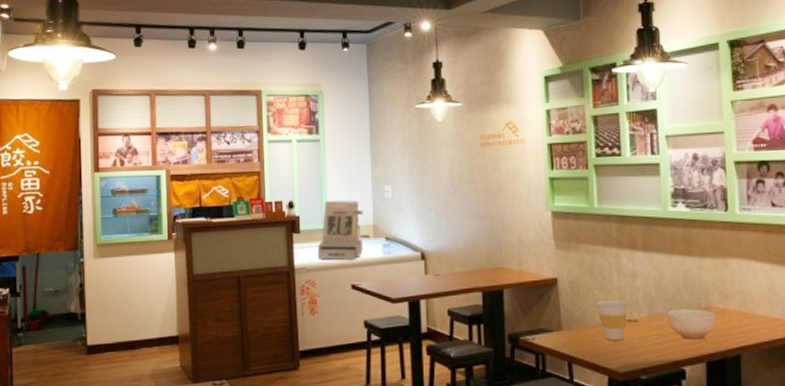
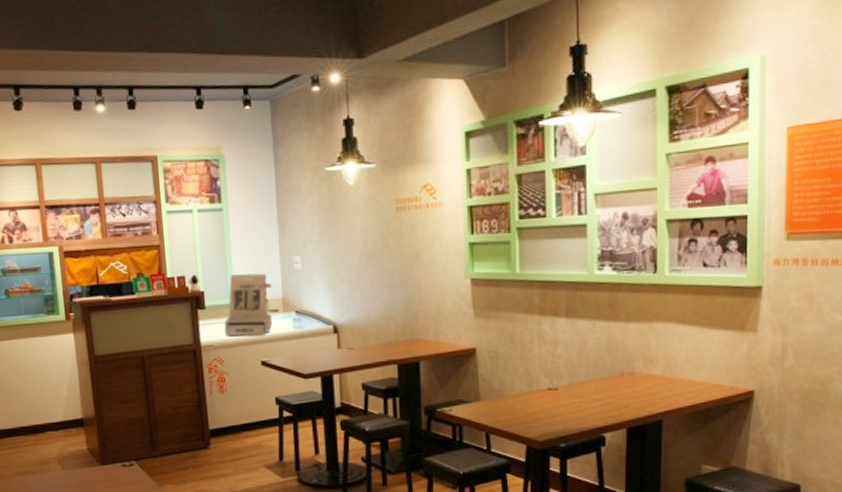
cup: present [596,299,628,340] -> none [516,368,548,410]
bowl: present [666,308,717,339] -> none [588,374,639,406]

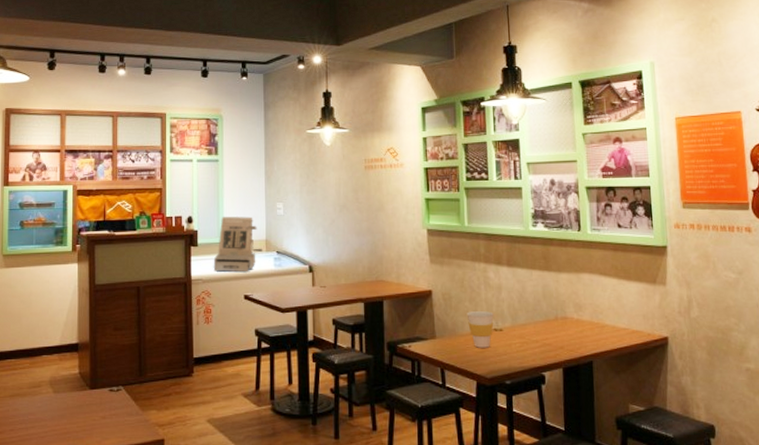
cup: none [516,368,548,410] -> present [466,310,494,348]

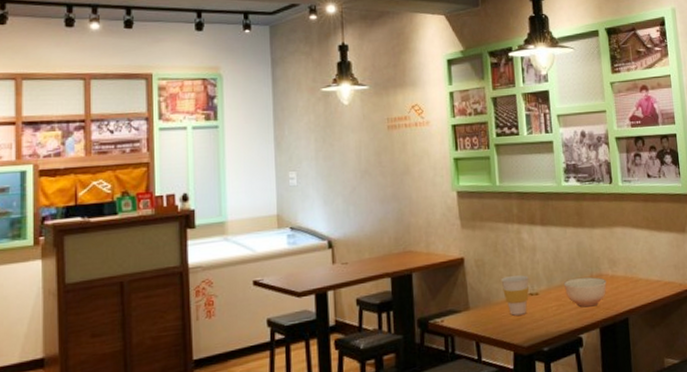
cash register: present [213,216,263,272] -> none [214,189,275,256]
bowl: none [528,318,572,347] -> present [563,276,607,308]

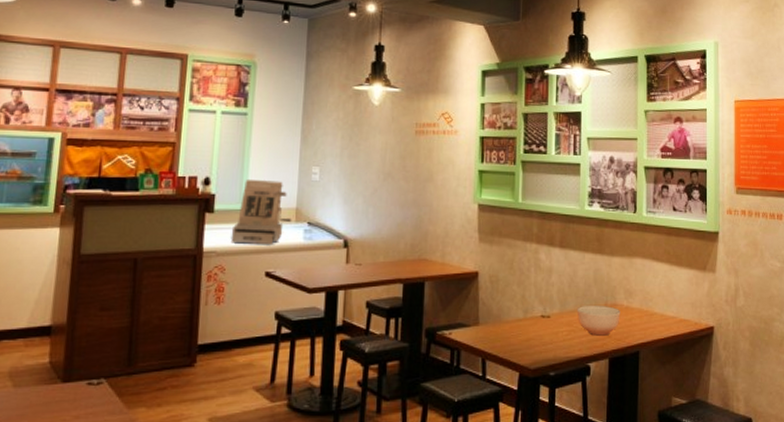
cash register: none [214,189,275,256] -> present [230,178,292,244]
cup: present [501,275,530,316] -> none [513,295,542,336]

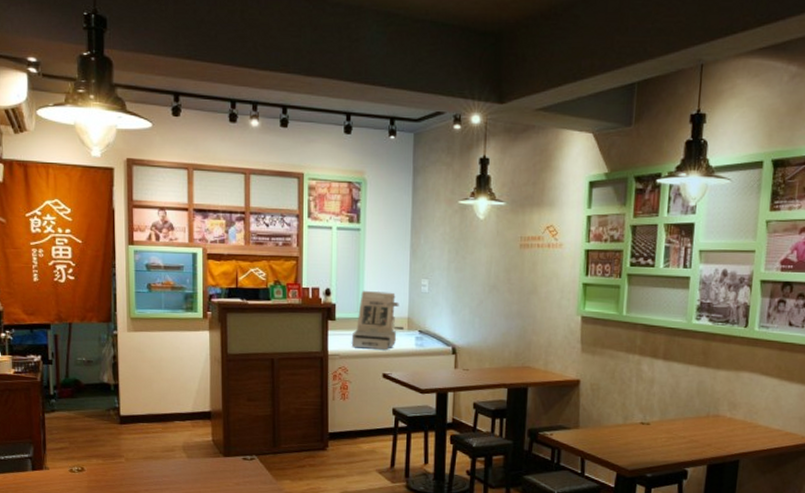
bowl: present [576,305,621,336] -> none [677,414,723,444]

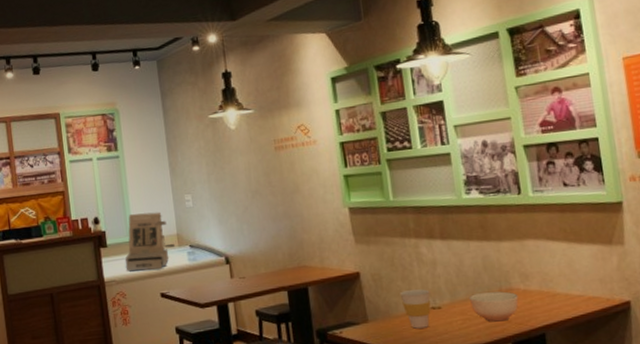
cup: none [614,403,643,441] -> present [399,289,431,329]
bowl: none [677,414,723,444] -> present [468,291,519,322]

